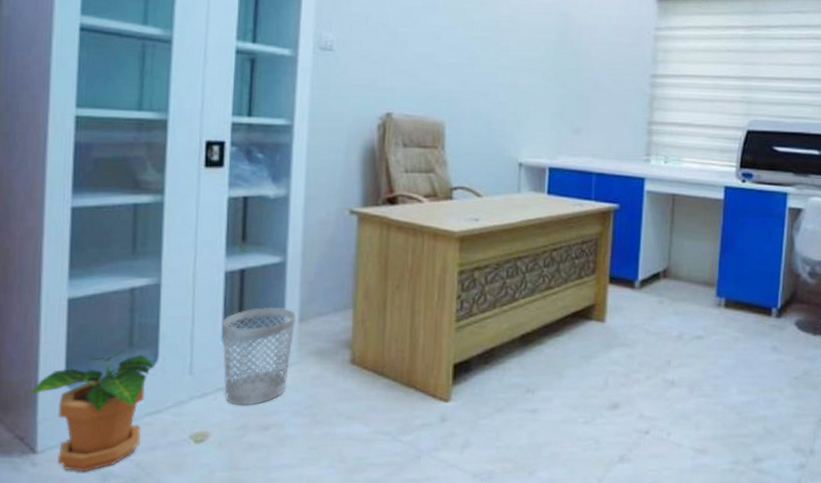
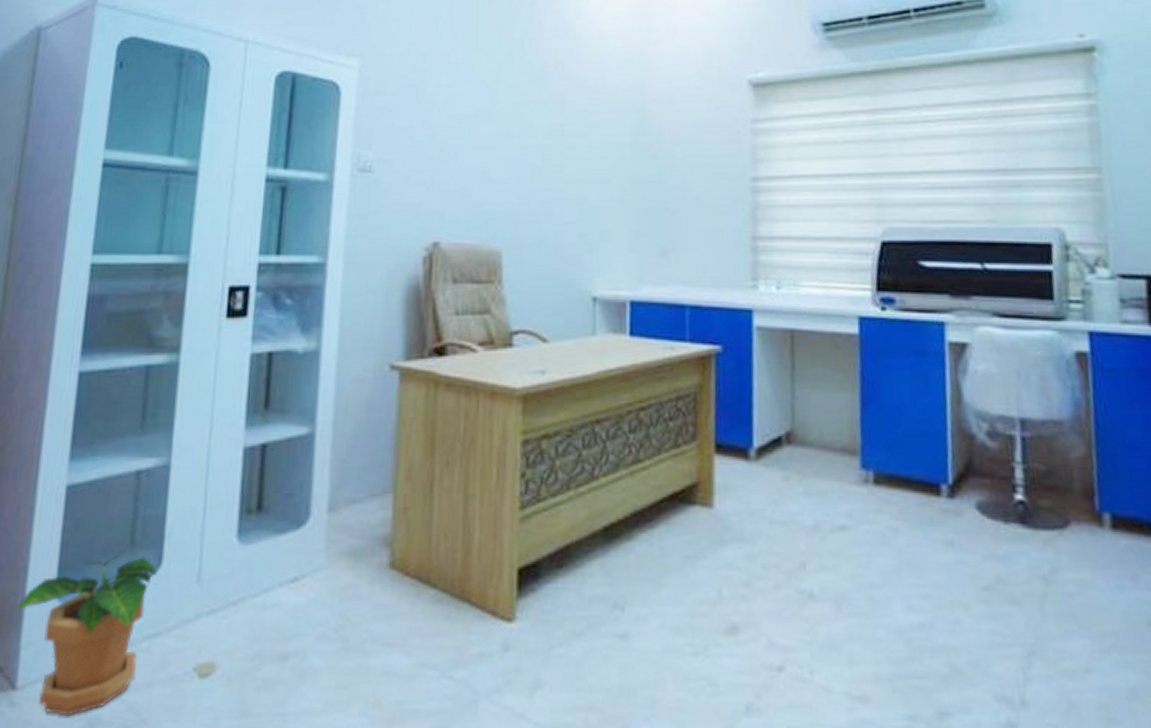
wastebasket: present [221,306,296,406] -> none [236,492,324,627]

